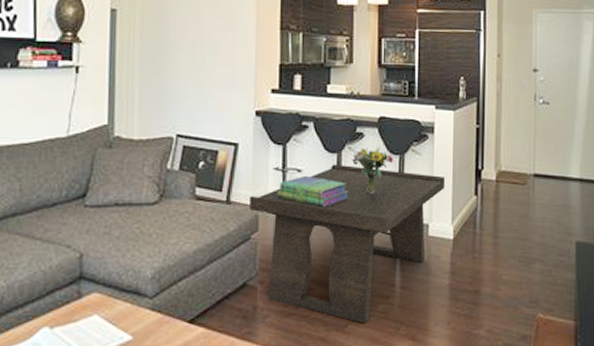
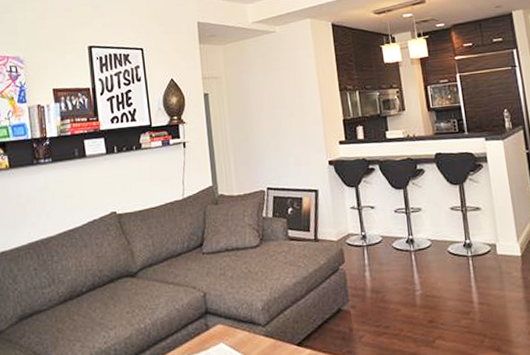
coffee table: present [250,164,446,324] -> none [334,198,506,339]
stack of books: present [278,175,349,207] -> none [357,211,419,237]
bouquet: present [352,147,393,194] -> none [417,180,454,222]

